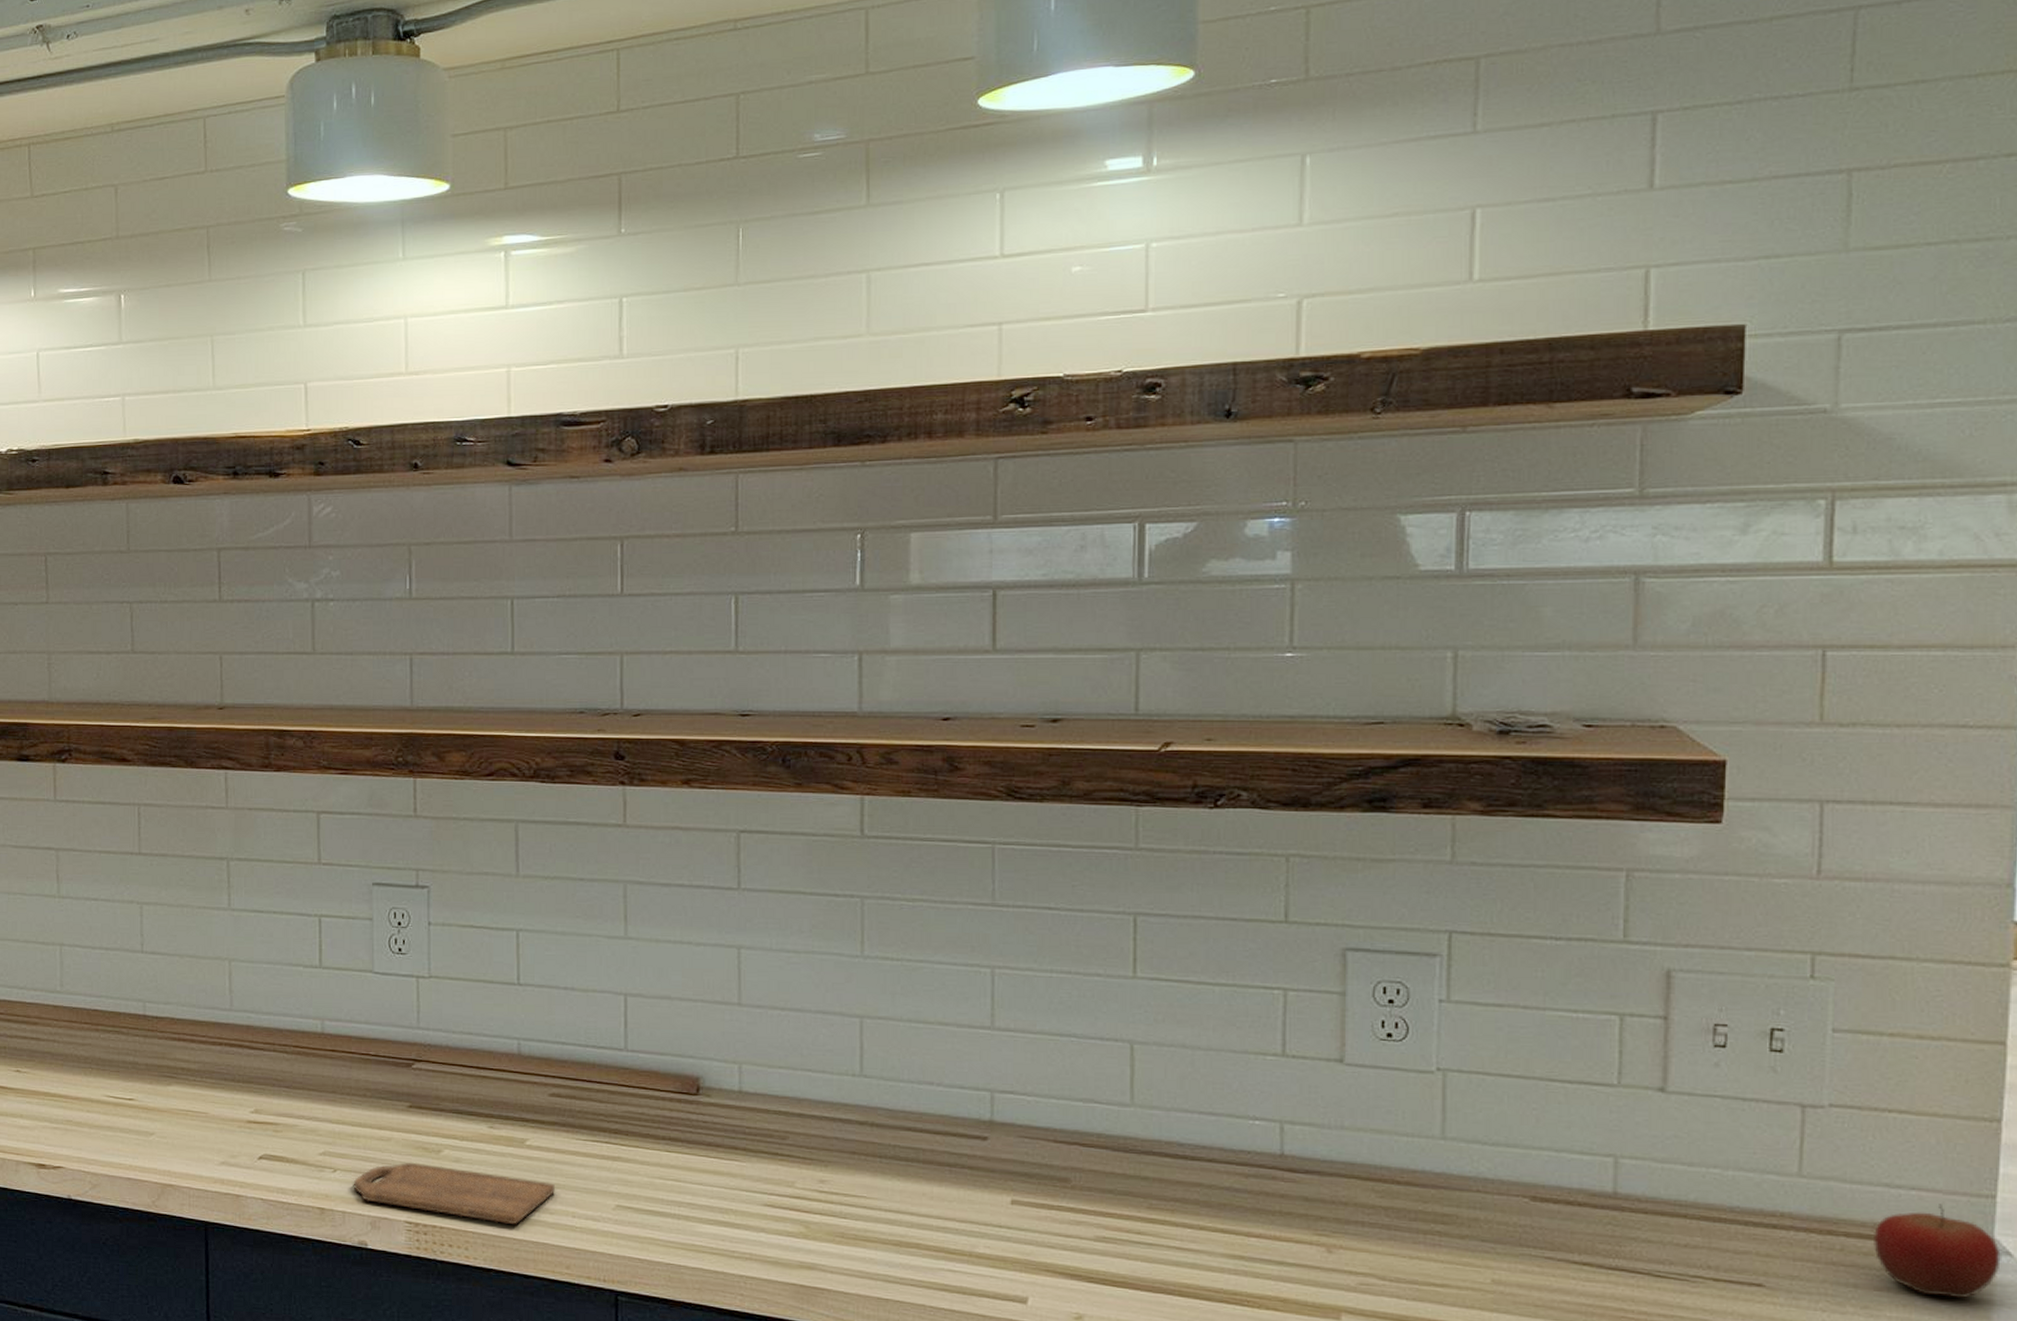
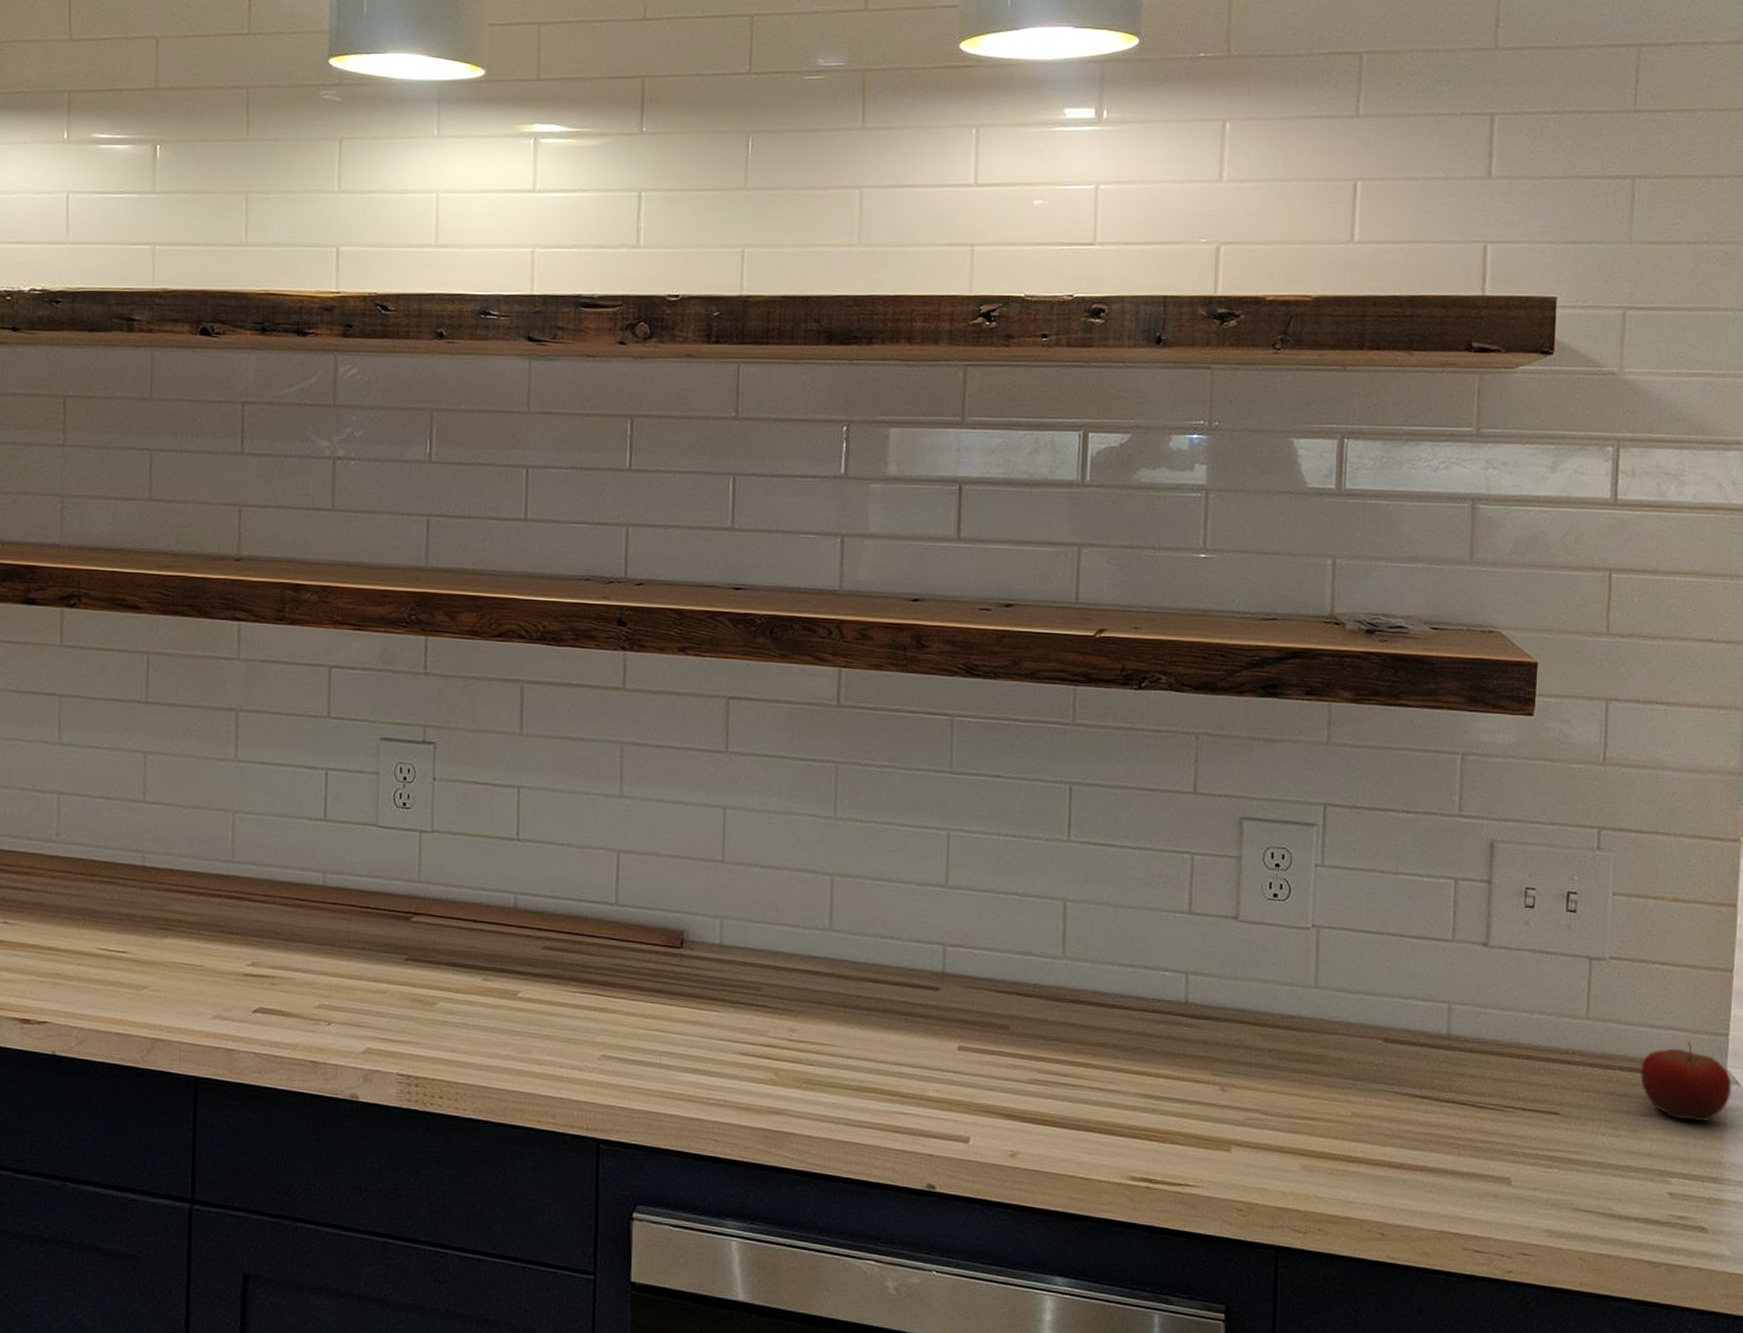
cutting board: present [353,1162,555,1224] -> none [347,1015,544,1075]

